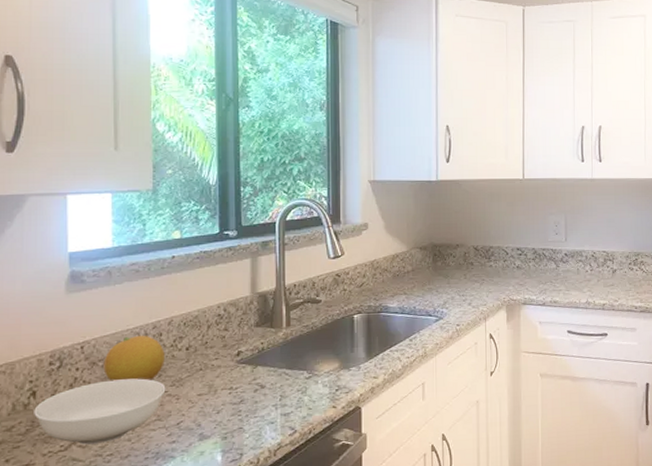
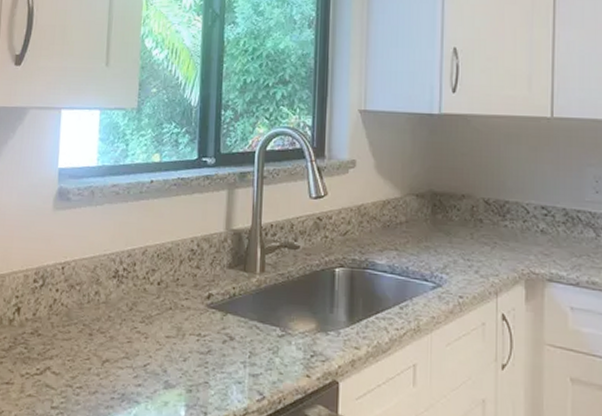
bowl: present [34,378,166,445] -> none [17,306,136,374]
fruit: present [103,335,165,381] -> none [80,262,137,313]

